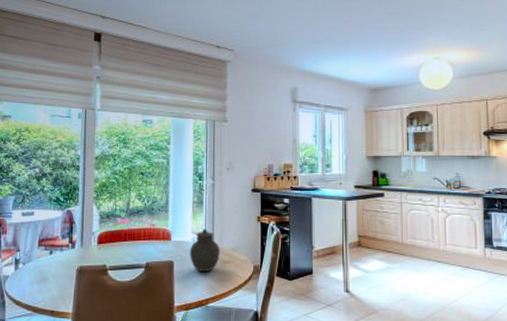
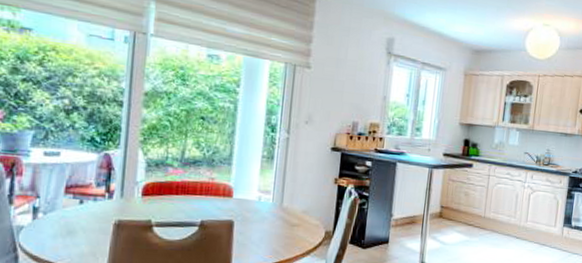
jar: present [189,229,220,273] -> none [253,187,289,236]

